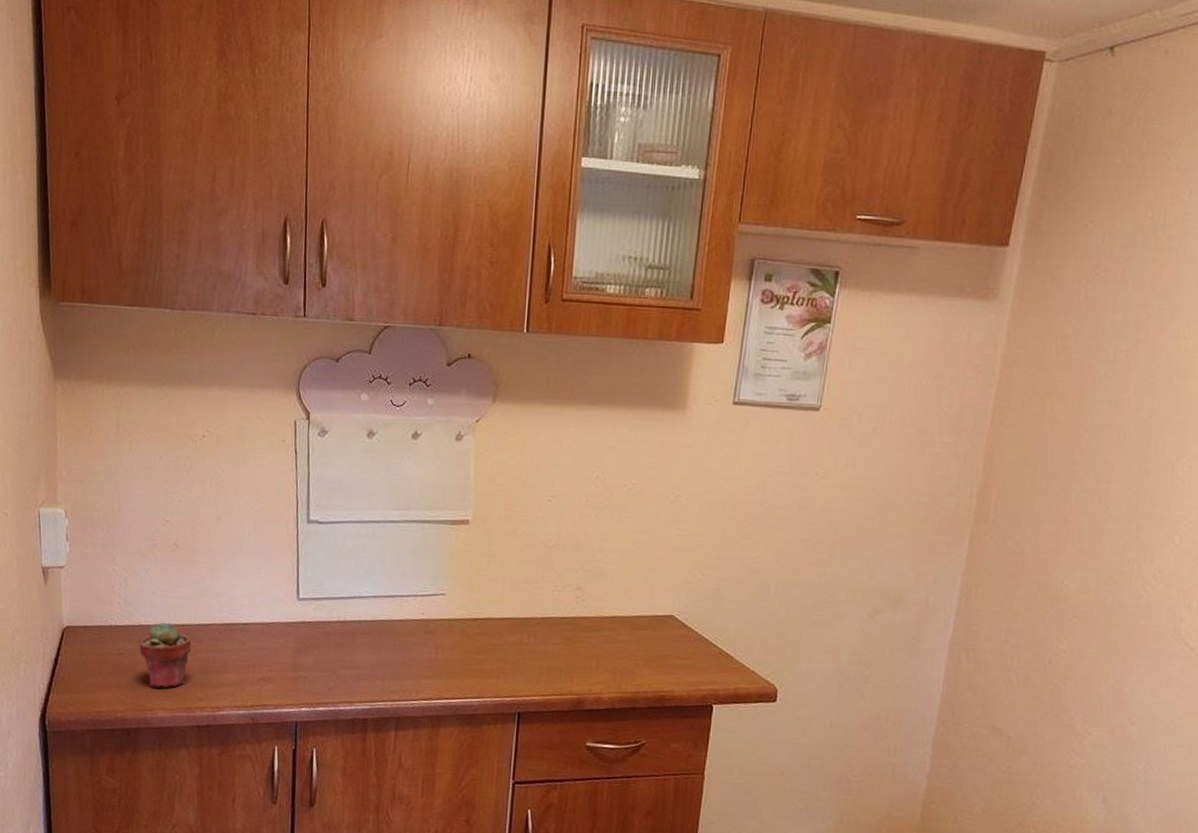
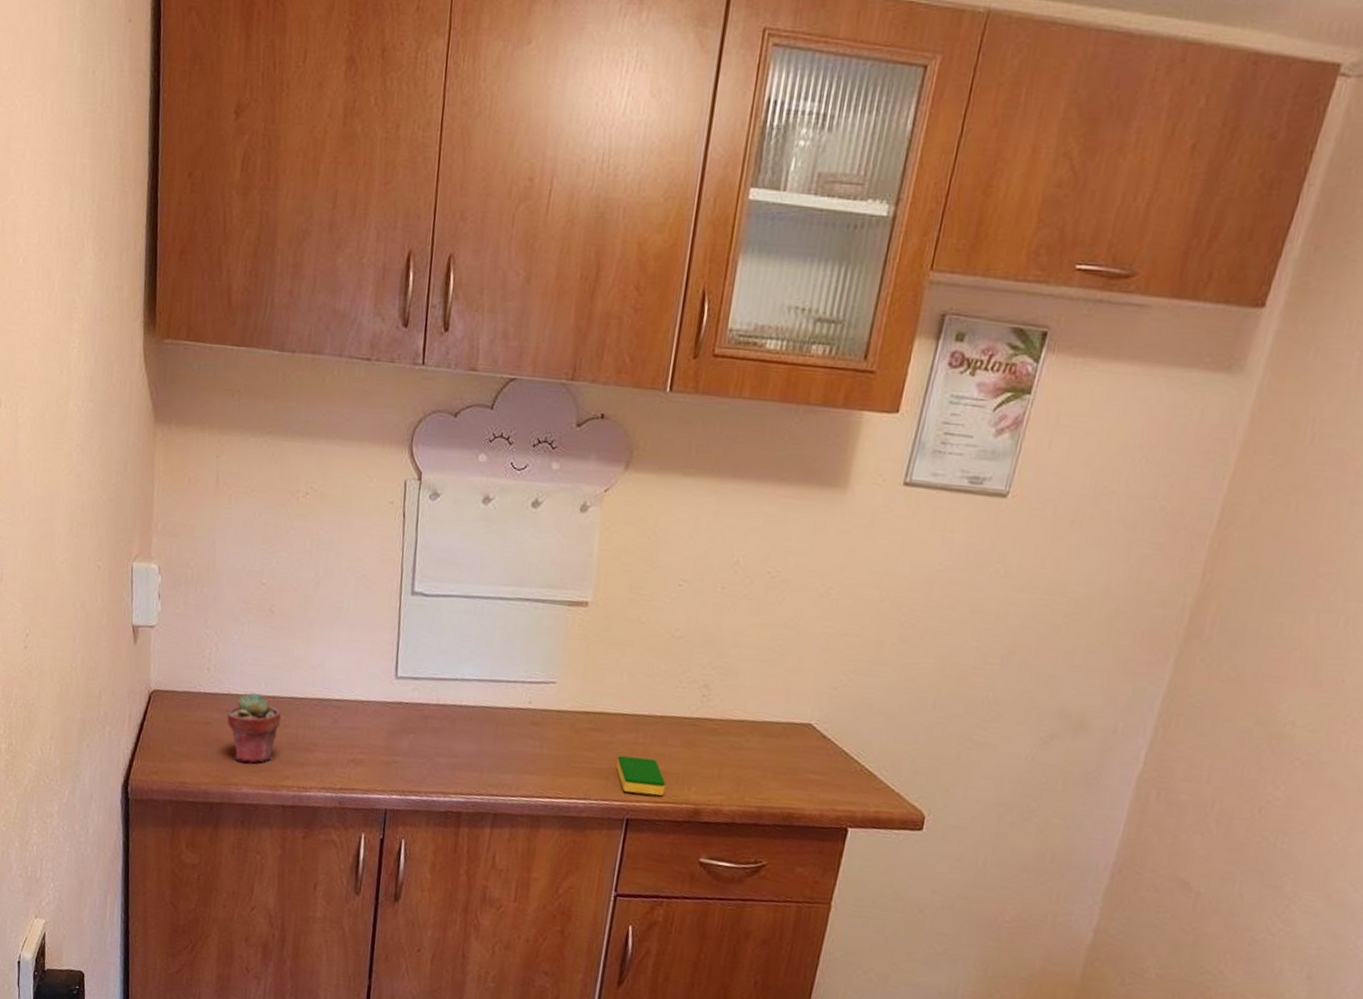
dish sponge: none [506,656,550,690] -> present [616,755,665,796]

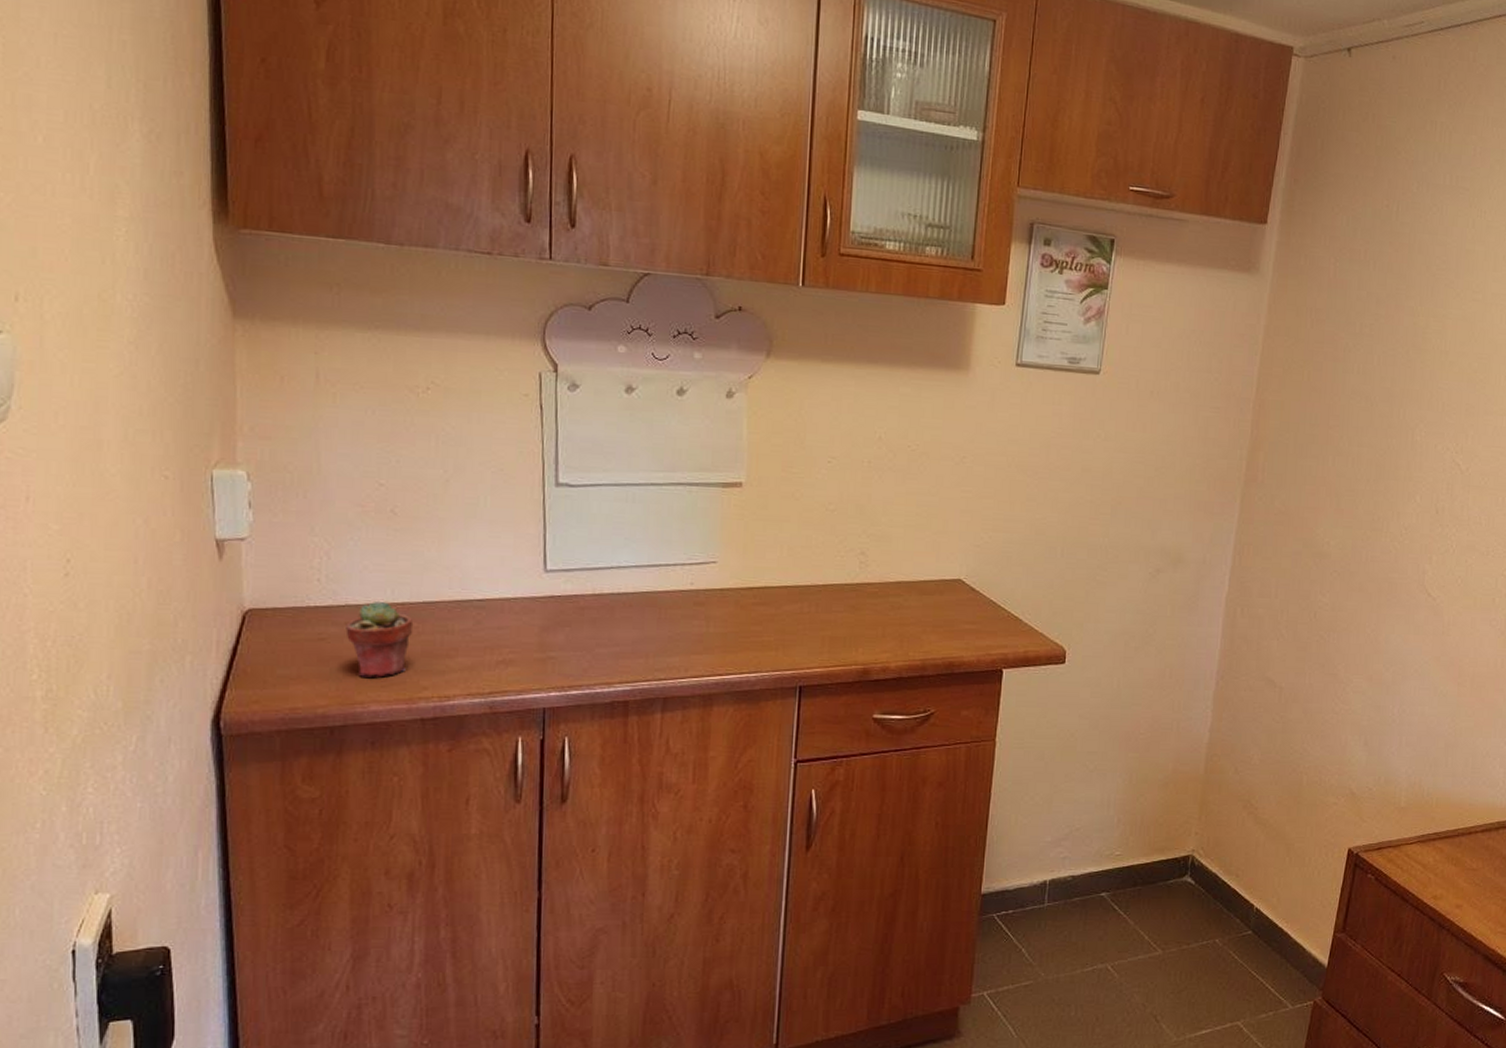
dish sponge: present [616,755,665,796] -> none [785,625,833,661]

